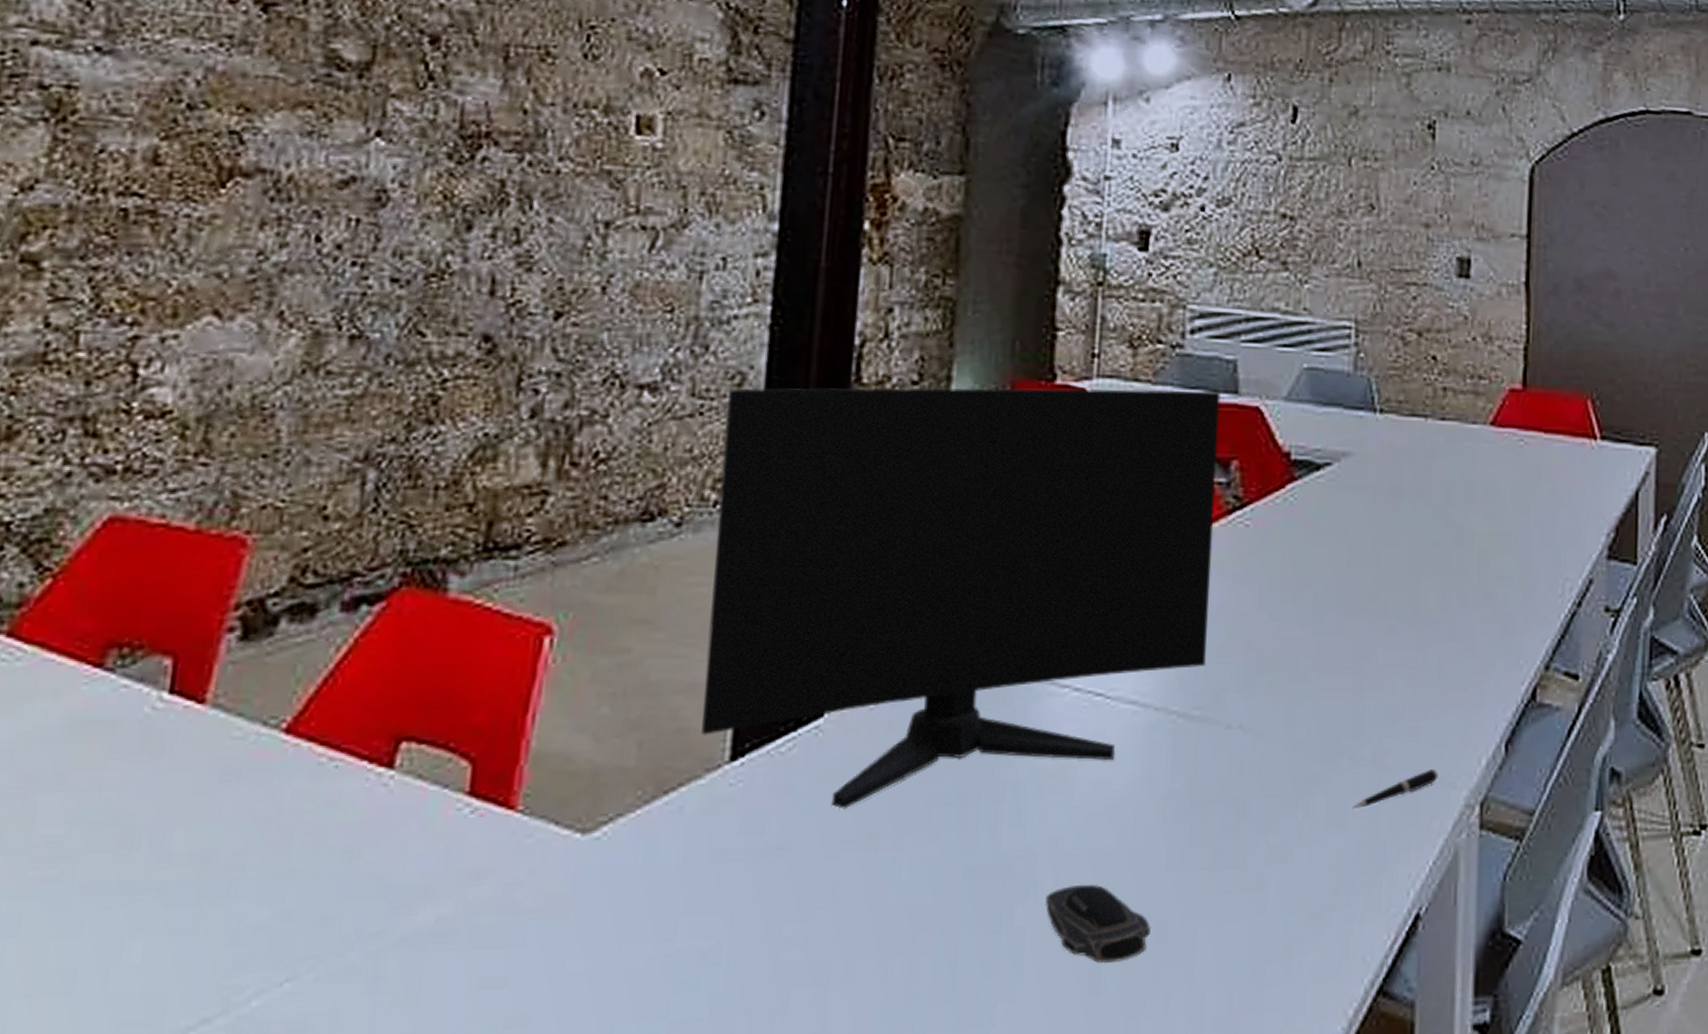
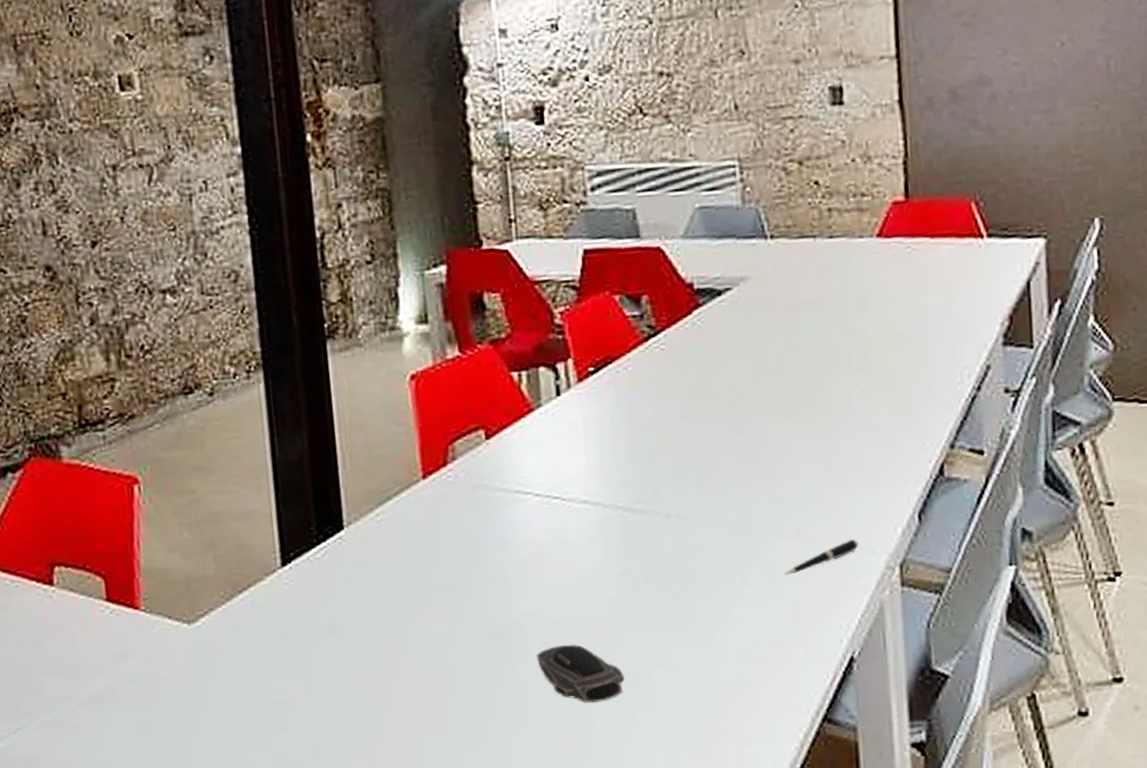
computer monitor: present [701,387,1221,810] -> none [227,238,642,598]

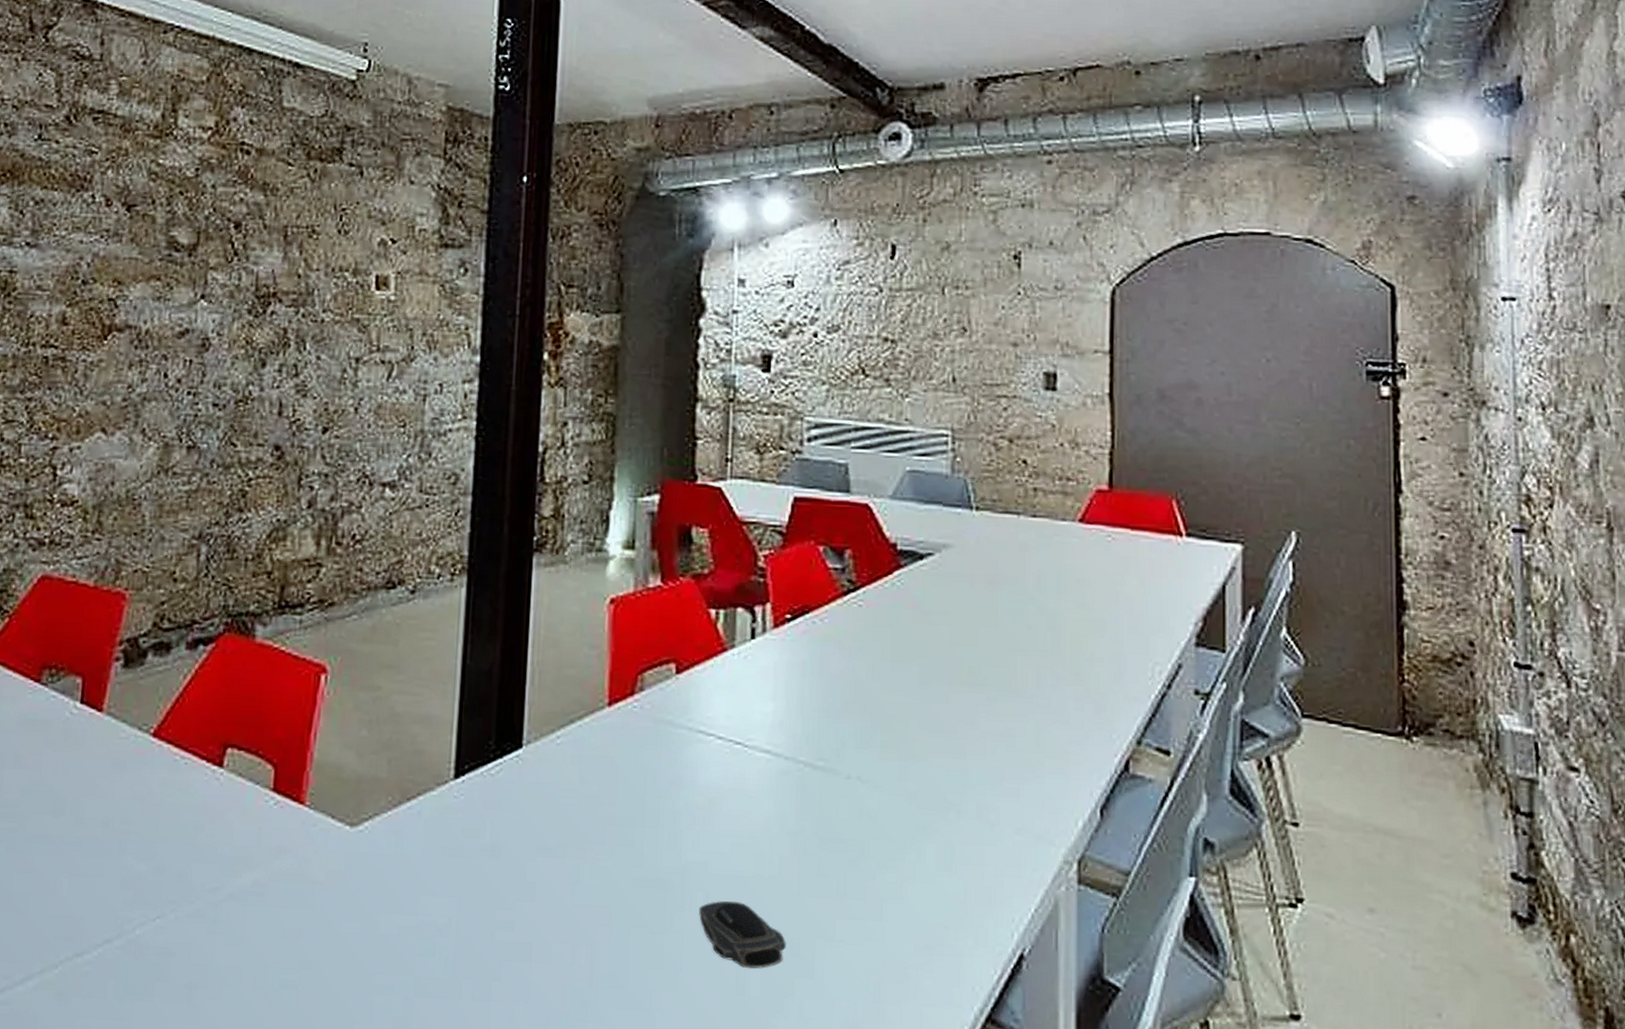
pen: present [783,538,859,575] -> none [959,826,1038,857]

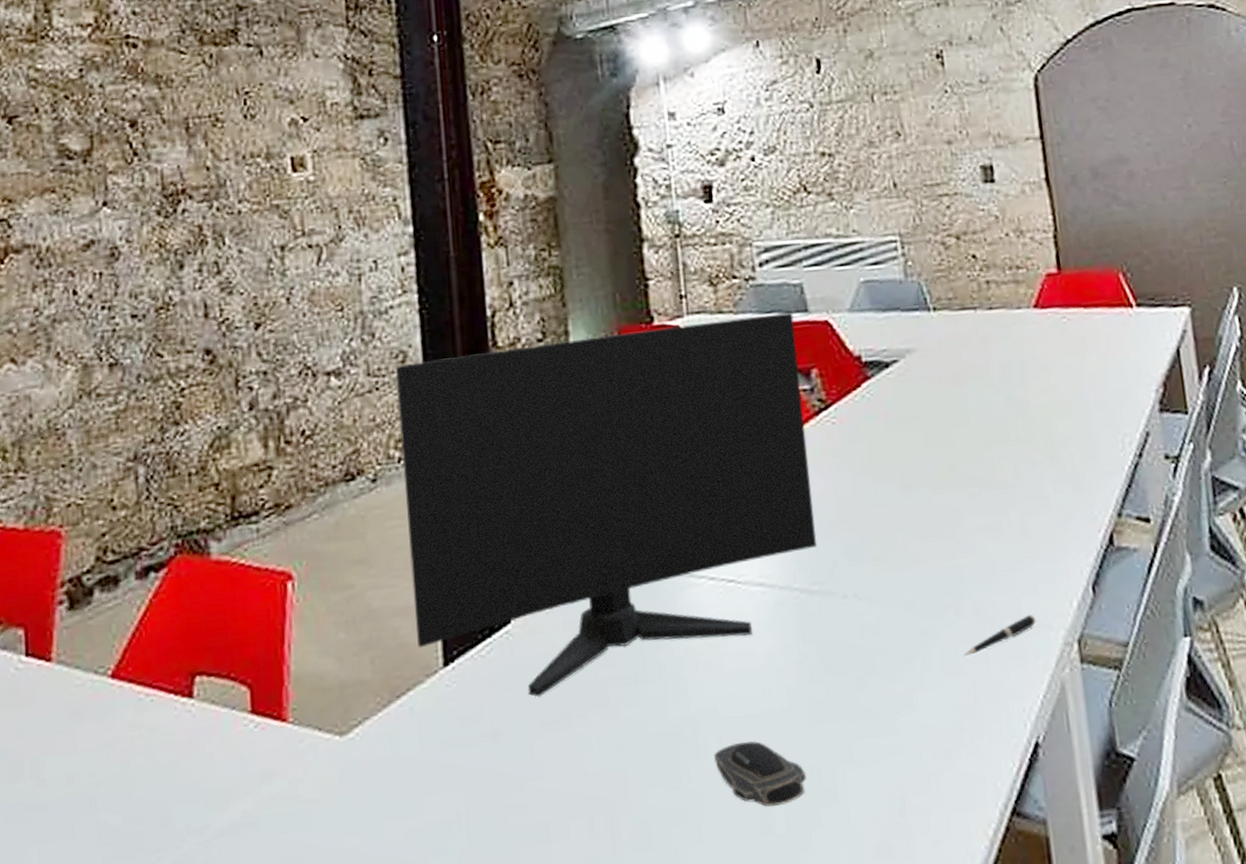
computer monitor: none [433,486,835,823] -> present [395,312,818,698]
pen: none [959,826,1038,857] -> present [963,614,1036,656]

